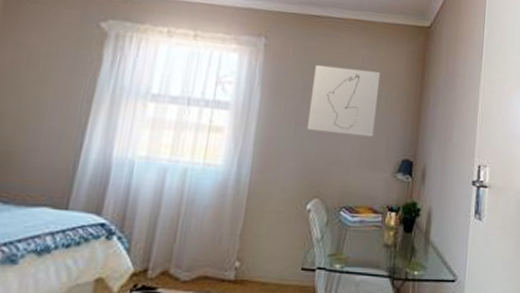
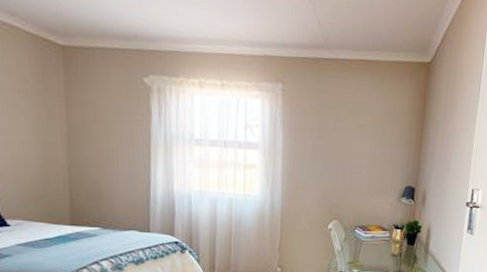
wall art: present [306,65,381,137] -> none [323,105,386,168]

